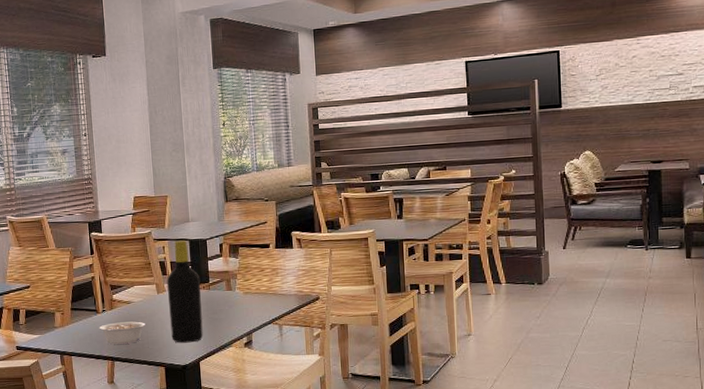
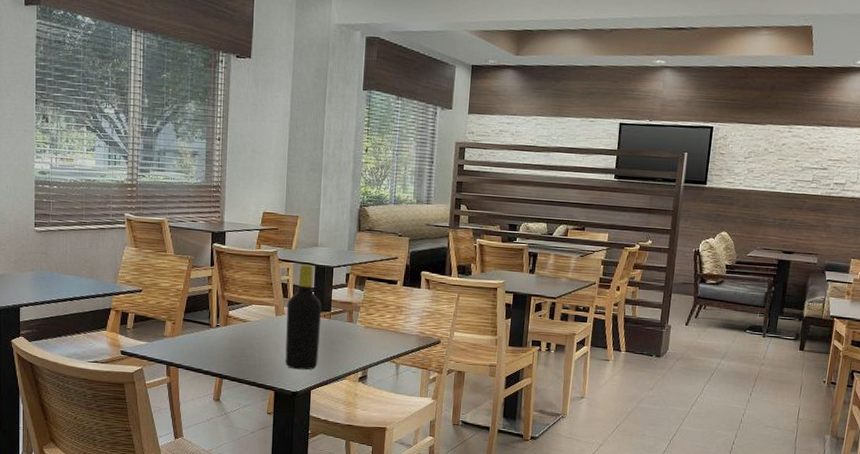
legume: present [99,321,145,345] -> none [210,339,259,363]

